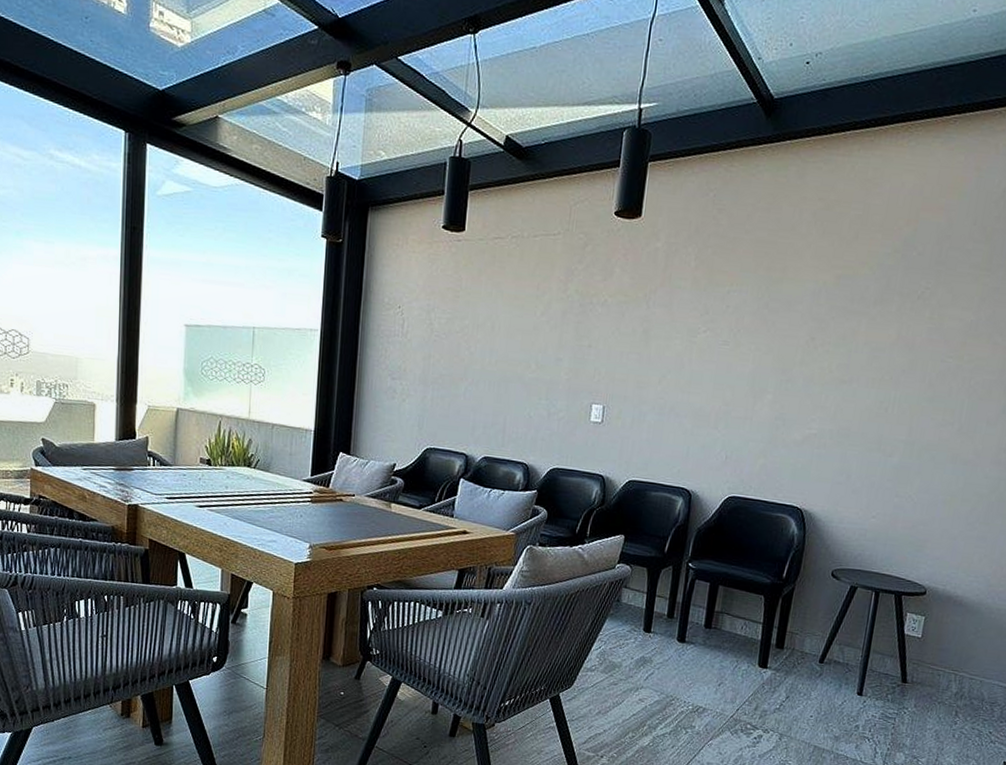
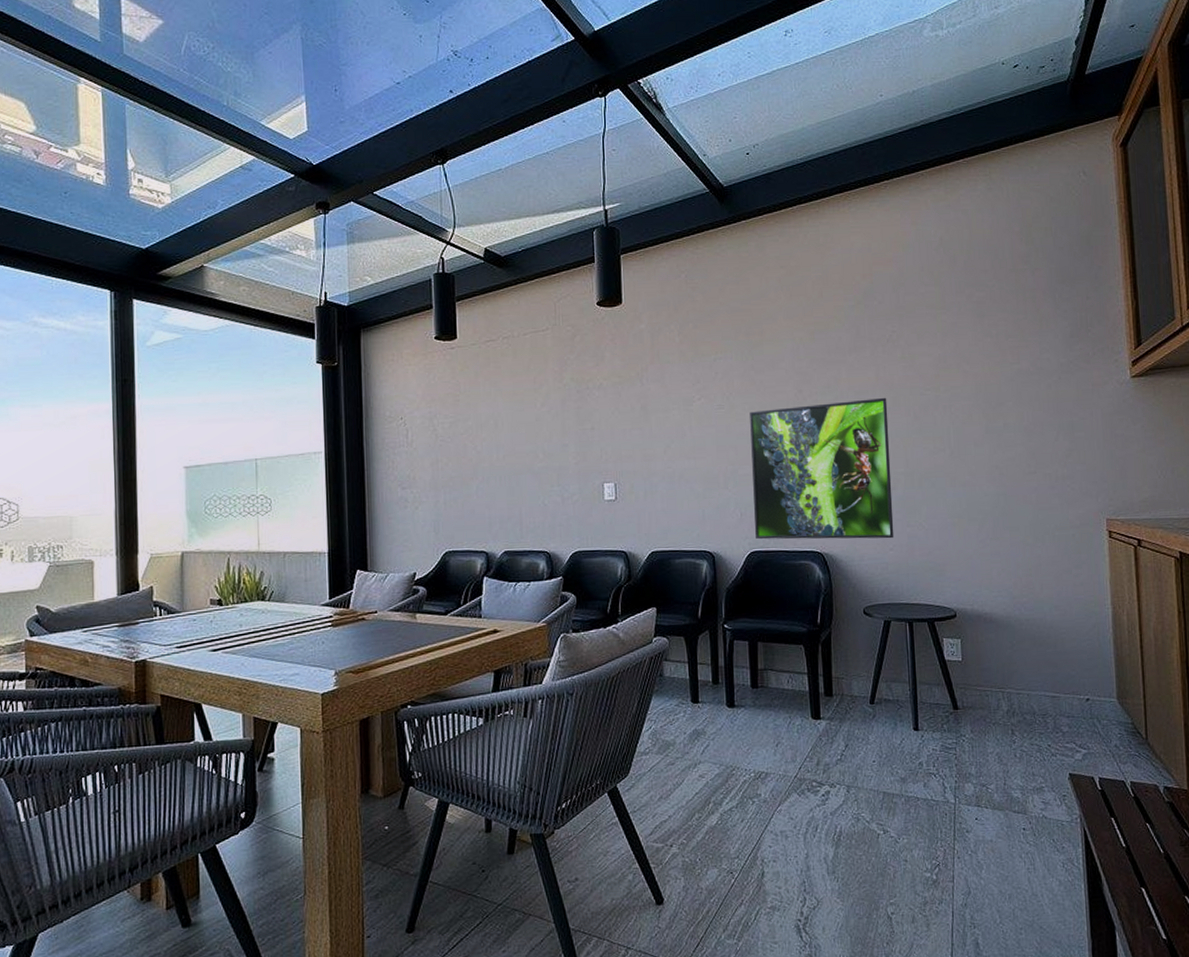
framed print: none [737,352,904,506] -> present [750,397,894,540]

